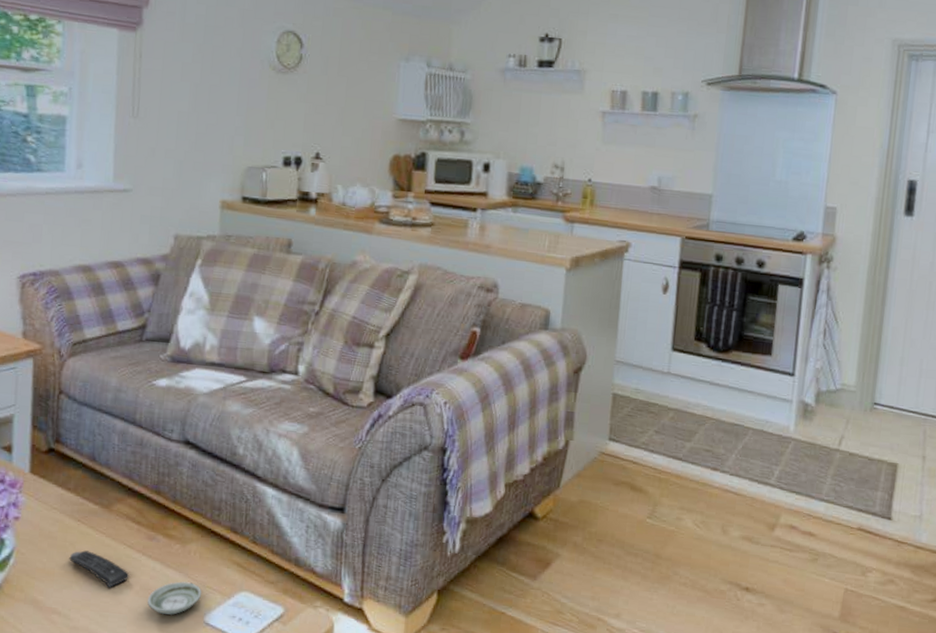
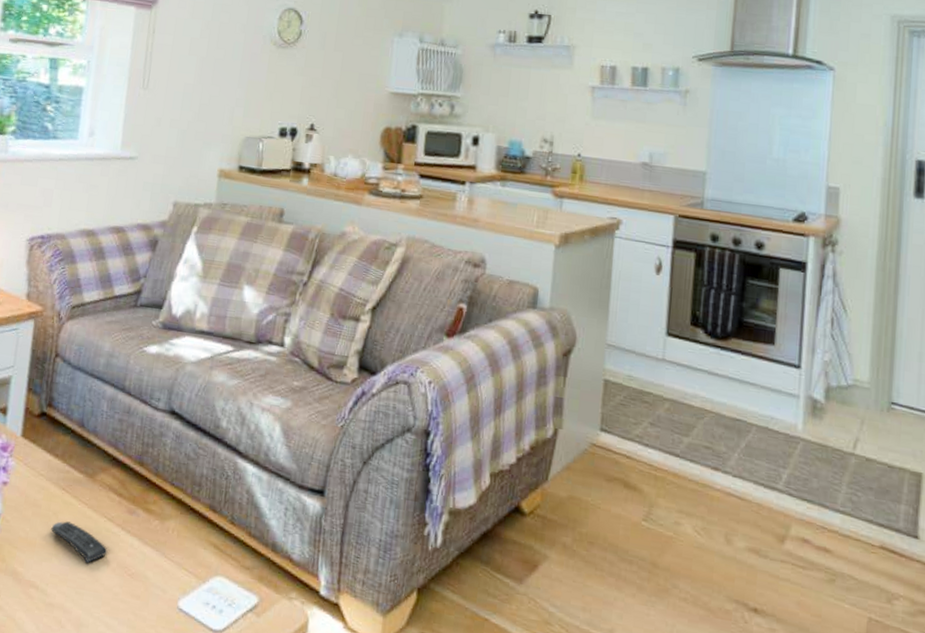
saucer: present [147,581,202,615] -> none [122,561,178,597]

